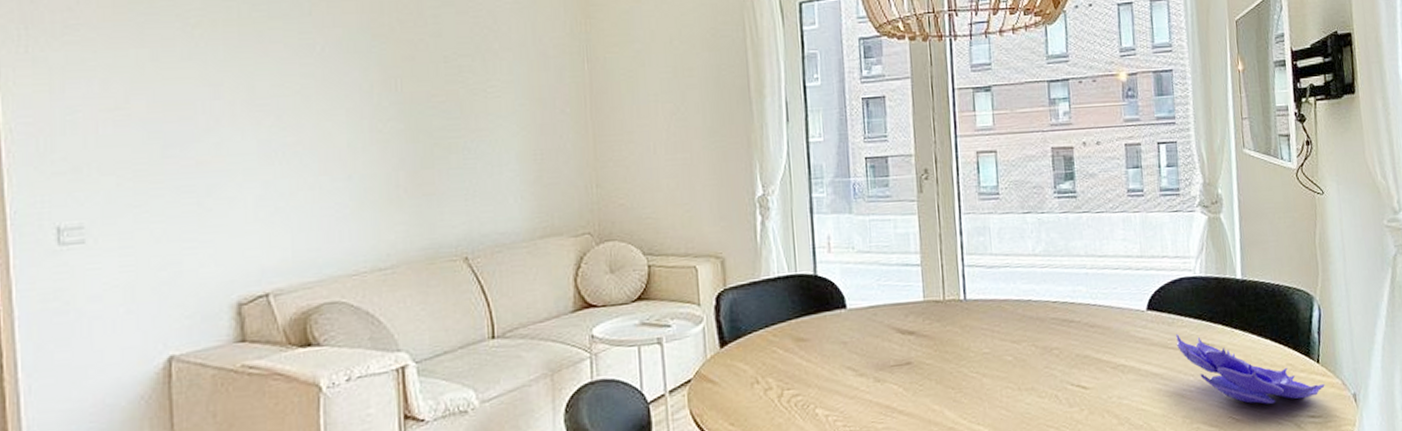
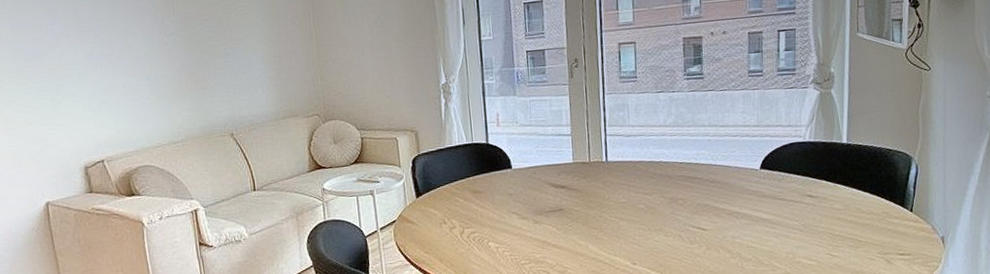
decorative bowl: present [1176,334,1325,404] -> none [785,188,916,244]

